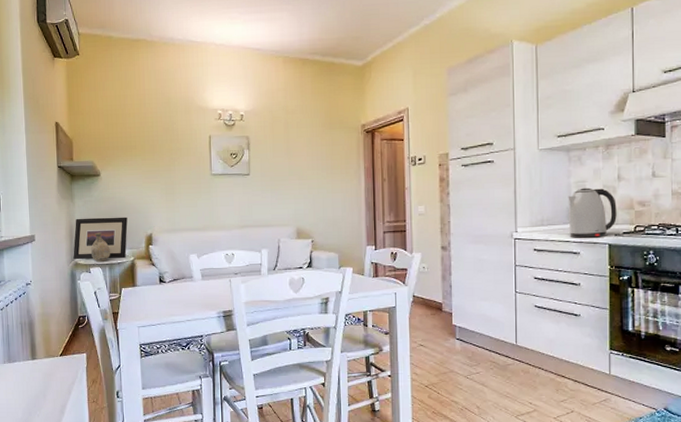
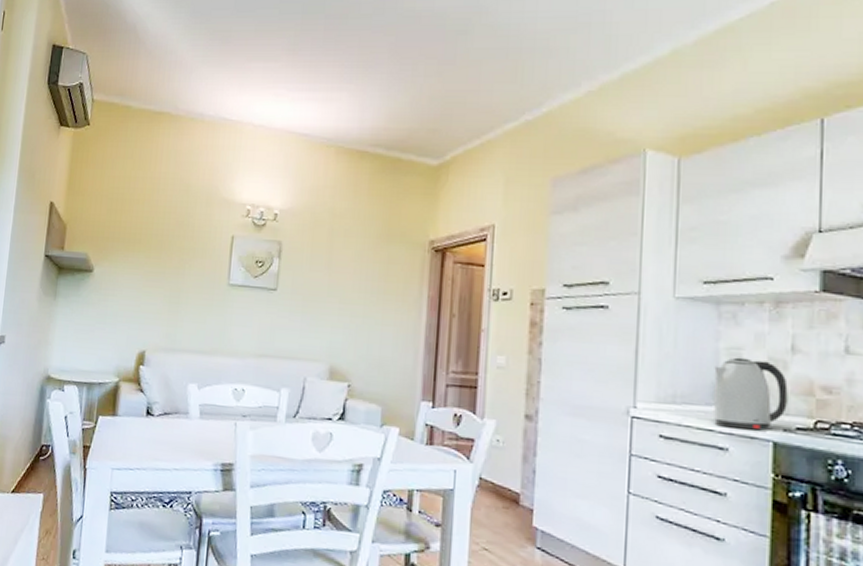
picture frame: present [73,217,128,260] -> none [46,321,118,379]
vase: present [90,232,110,262] -> none [67,341,92,379]

